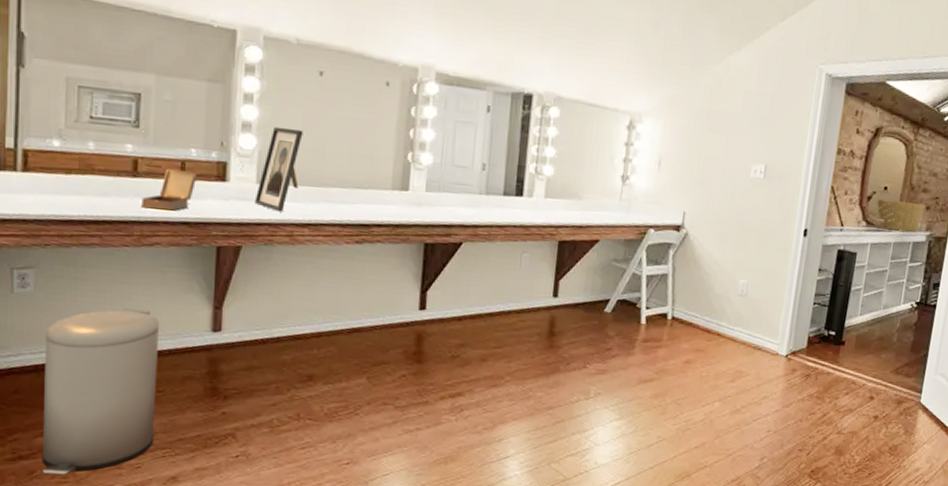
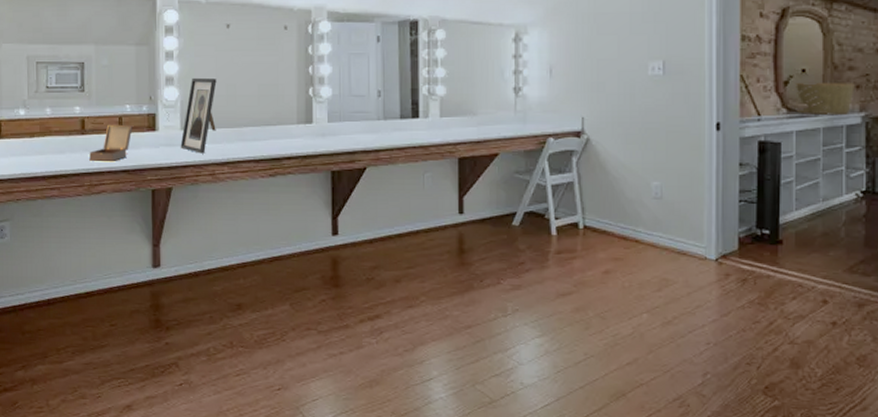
pedal bin: present [41,308,160,476] -> none [20,251,111,406]

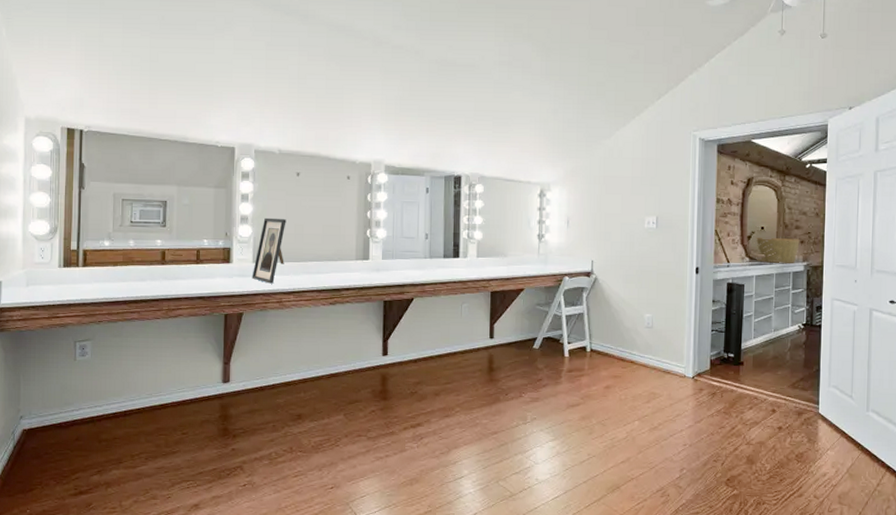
jewelry box: present [89,124,133,161] -> none [168,256,209,289]

